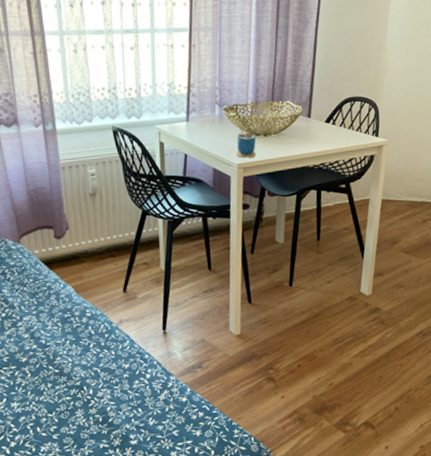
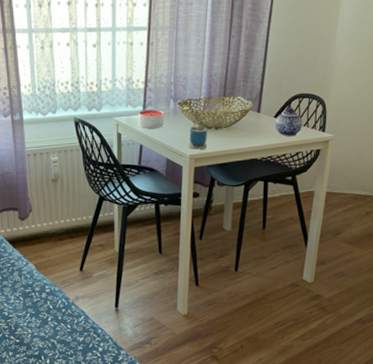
candle: none [181,116,210,138] -> present [138,109,164,129]
teapot: none [326,111,356,143] -> present [275,107,303,137]

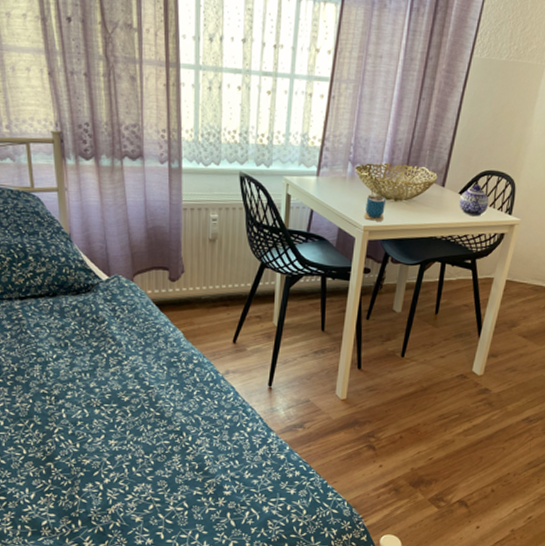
candle: present [138,109,164,129] -> none [311,171,340,194]

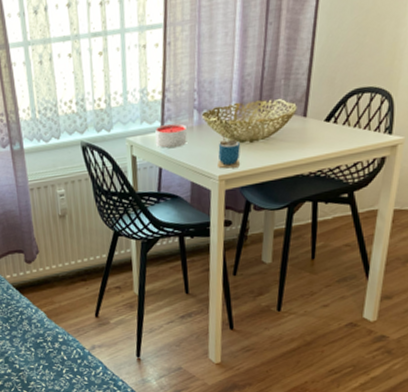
candle: none [311,171,340,194] -> present [155,123,187,149]
teapot: present [459,184,489,217] -> none [326,106,363,144]

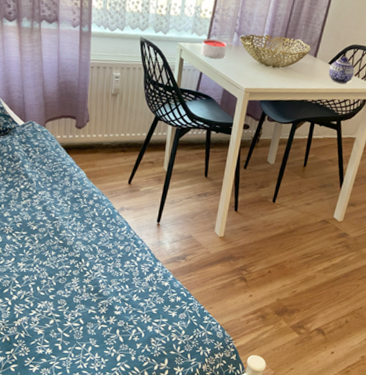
cup: present [217,130,241,169] -> none [246,53,266,85]
teapot: none [326,106,363,144] -> present [328,56,355,84]

